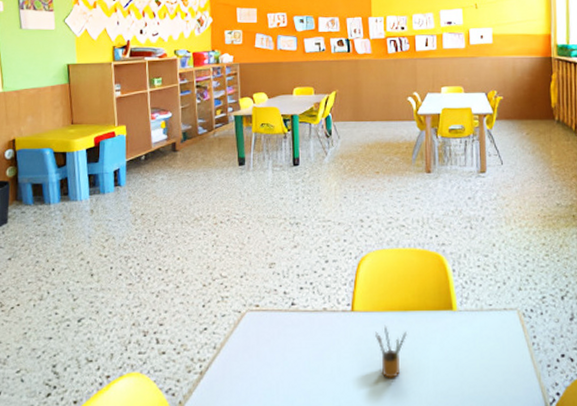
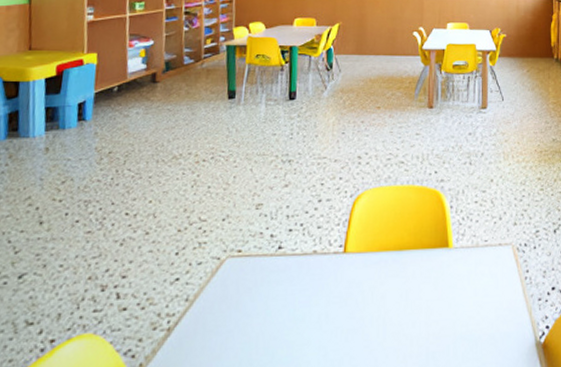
pencil box: present [375,326,408,378] -> none [368,267,402,322]

